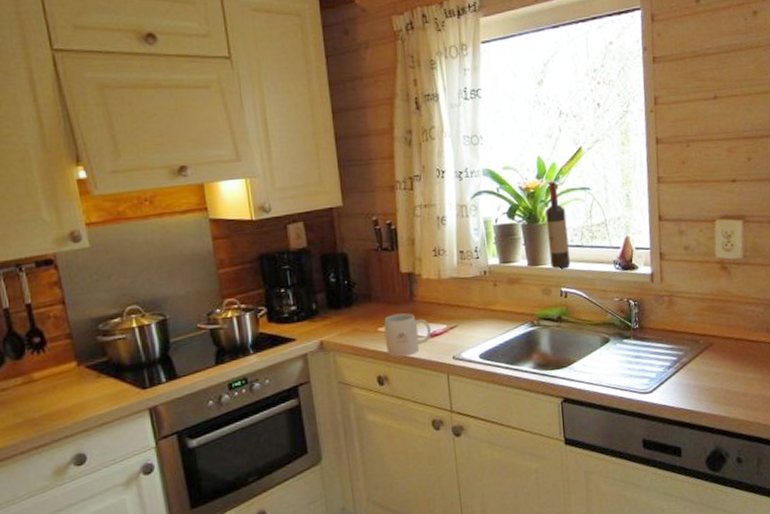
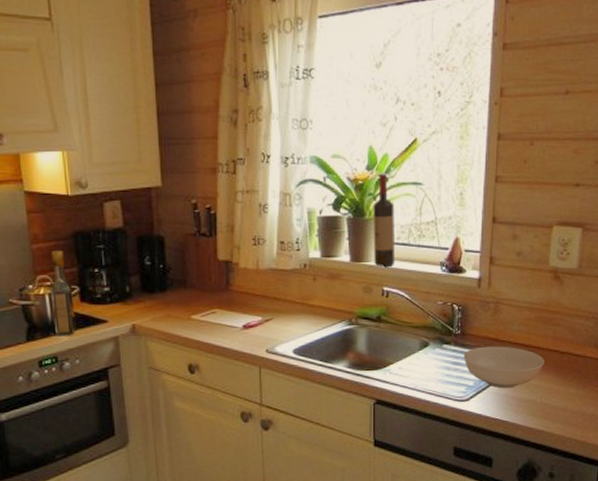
bottle: none [237,273,265,358] -> present [50,250,76,336]
mug: present [383,313,431,358] -> none [197,302,245,347]
bowl: none [643,336,721,378] -> present [463,346,544,389]

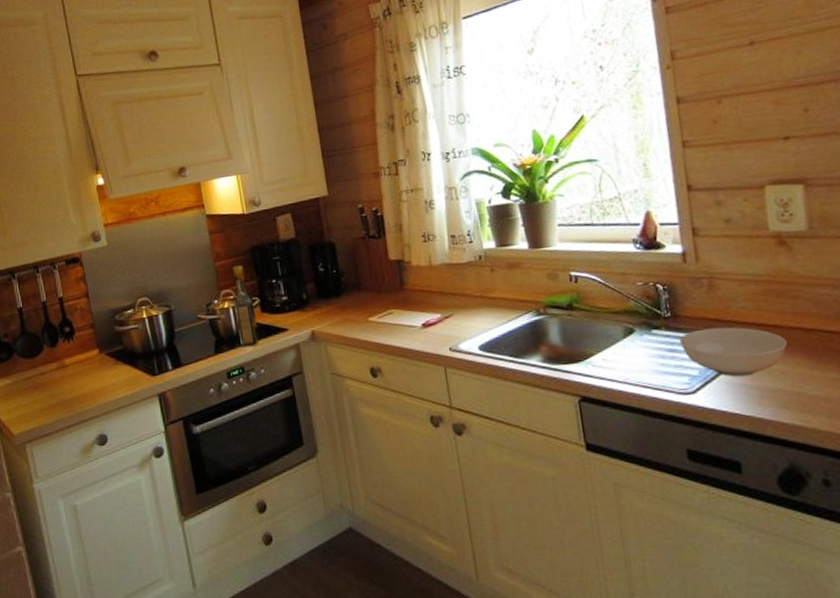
wine bottle: present [373,173,396,268] -> none [545,154,580,252]

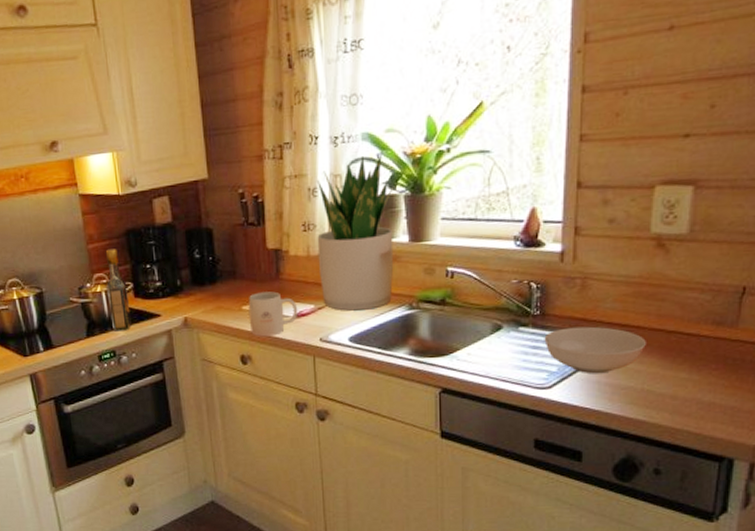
mug: none [374,302,424,349] -> present [248,291,297,337]
planter: none [433,168,518,319] -> present [317,155,394,311]

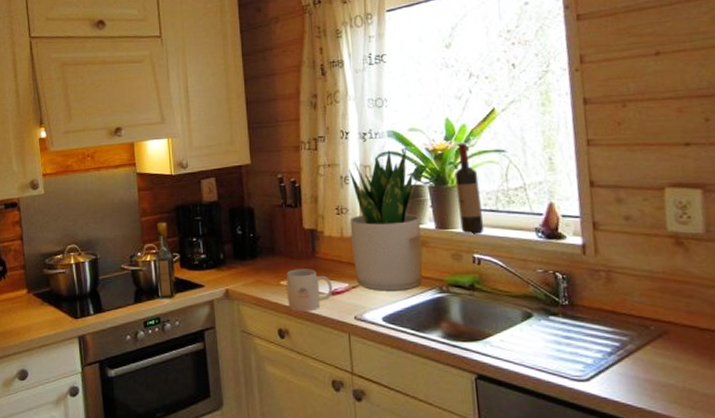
wine bottle: none [433,143,461,246] -> present [455,142,485,234]
bowl: present [544,326,646,374] -> none [575,319,681,369]

